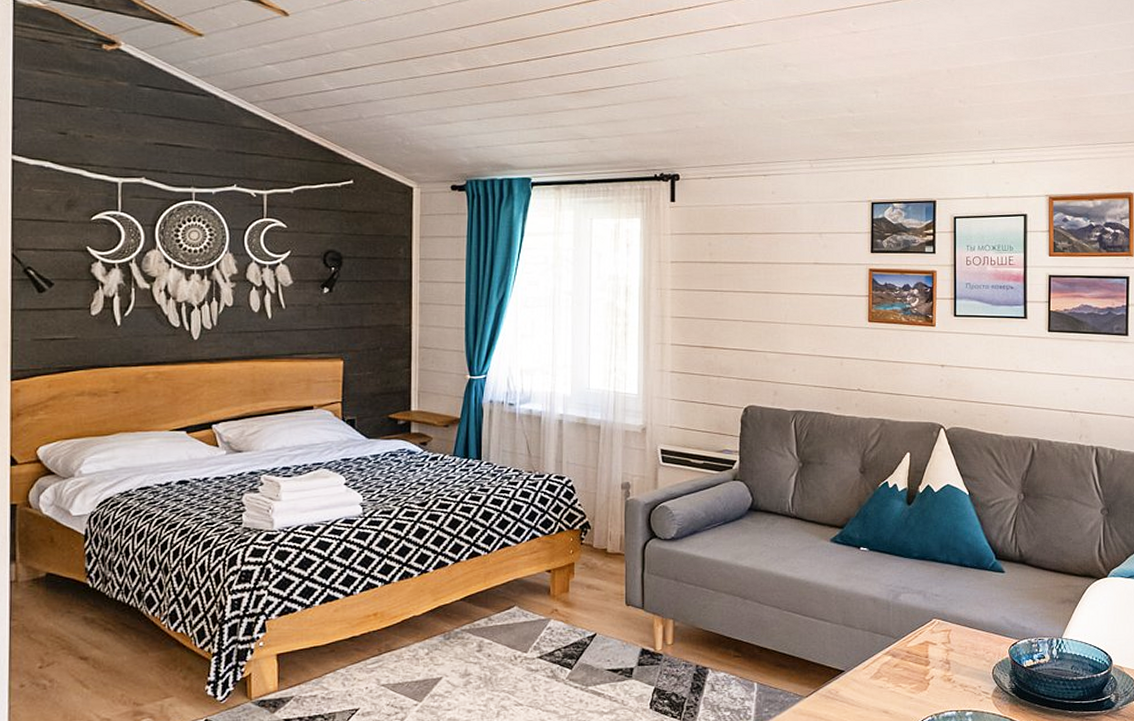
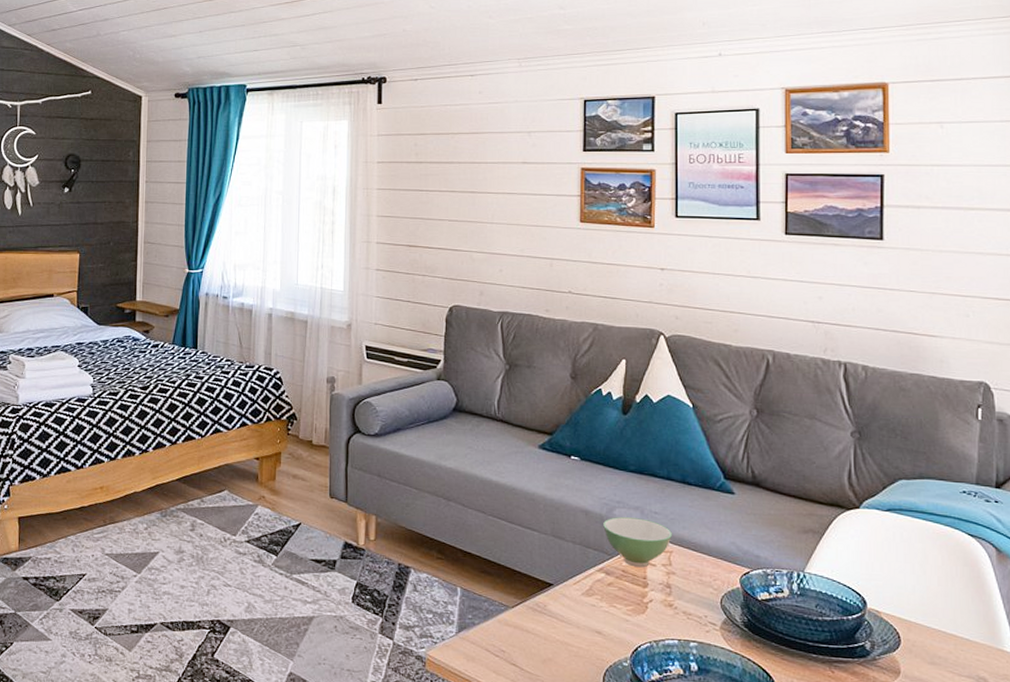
bowl: none [889,600,952,648] -> present [602,516,673,568]

